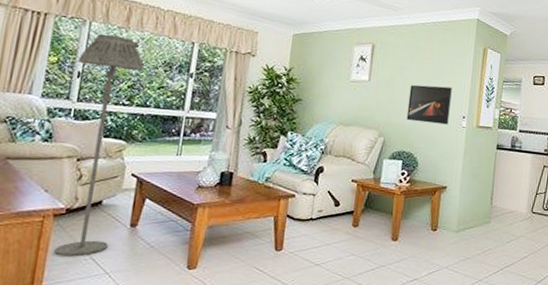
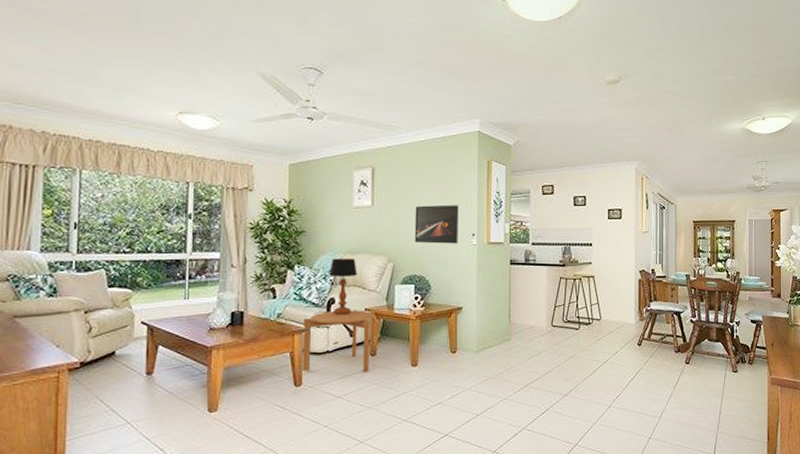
floor lamp: present [54,33,144,257] -> none [73,181,140,410]
side table: none [284,179,362,244] -> present [302,310,376,373]
table lamp: none [320,128,349,185] -> present [329,258,357,315]

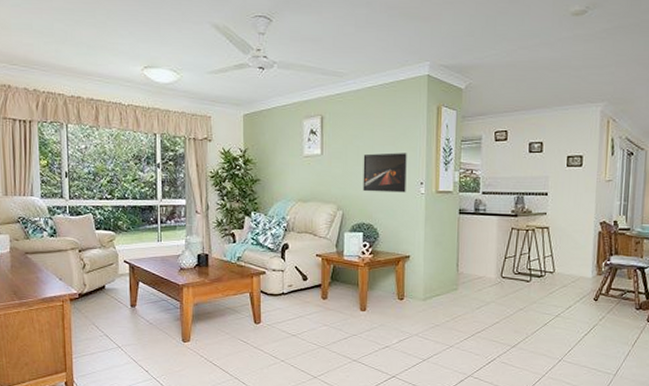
side table: present [302,310,376,373] -> none [261,255,326,315]
table lamp: present [329,258,357,315] -> none [283,206,309,260]

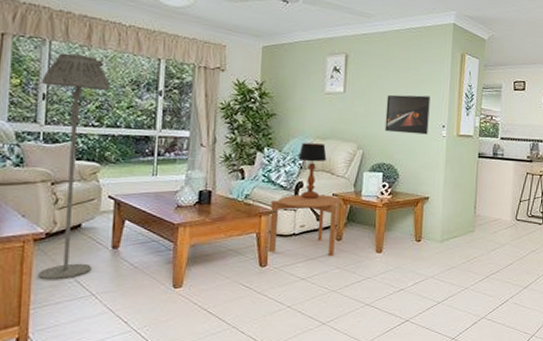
floor lamp: none [63,134,117,334] -> present [38,52,110,280]
side table: none [261,255,326,315] -> present [268,194,343,257]
table lamp: none [283,206,309,260] -> present [298,143,327,200]

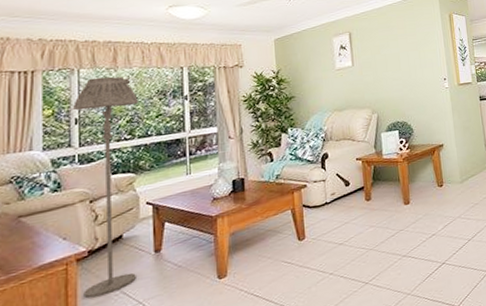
side table: present [268,194,343,257] -> none [301,160,367,226]
table lamp: present [298,143,327,200] -> none [320,115,346,169]
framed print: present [384,94,431,135] -> none [391,55,432,94]

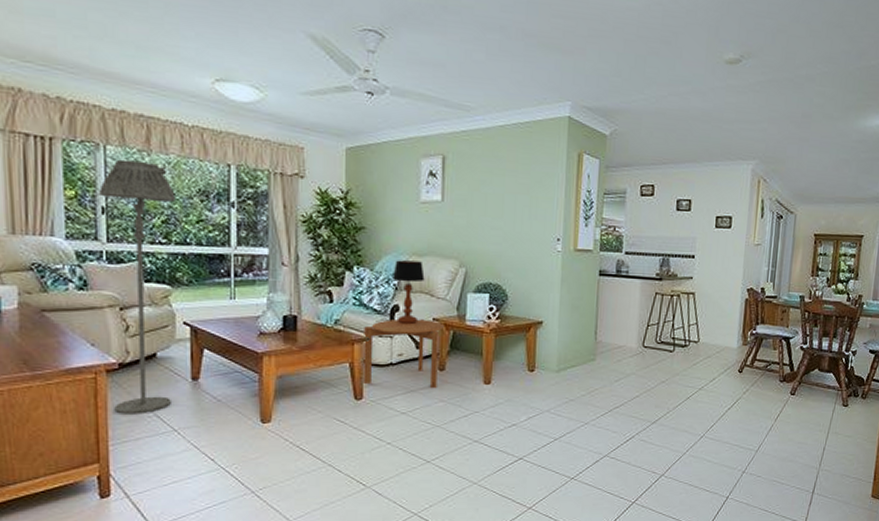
side table: none [301,160,367,226] -> present [363,319,445,389]
table lamp: none [320,115,346,169] -> present [393,260,425,325]

